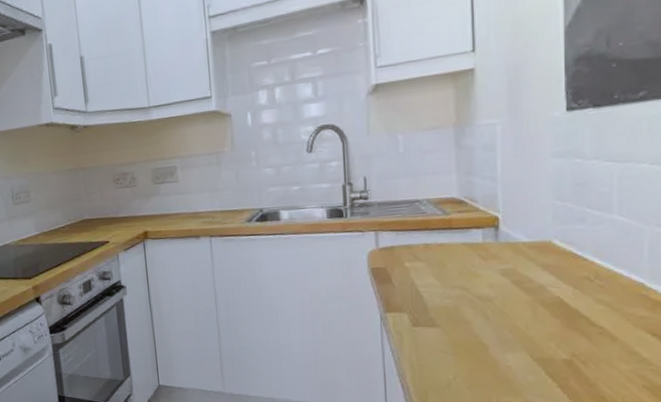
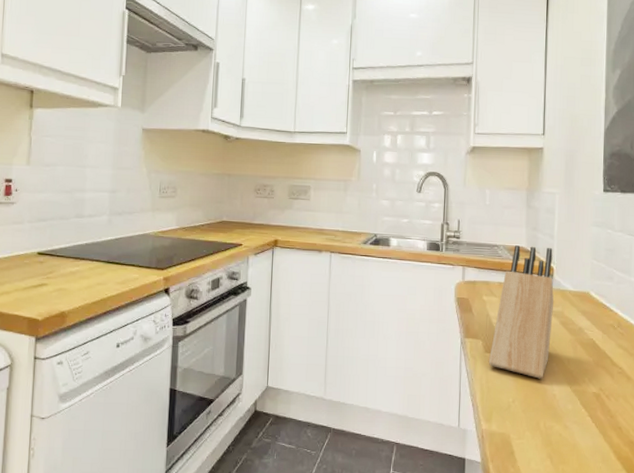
knife block: none [418,193,502,350] -> present [488,245,554,379]

